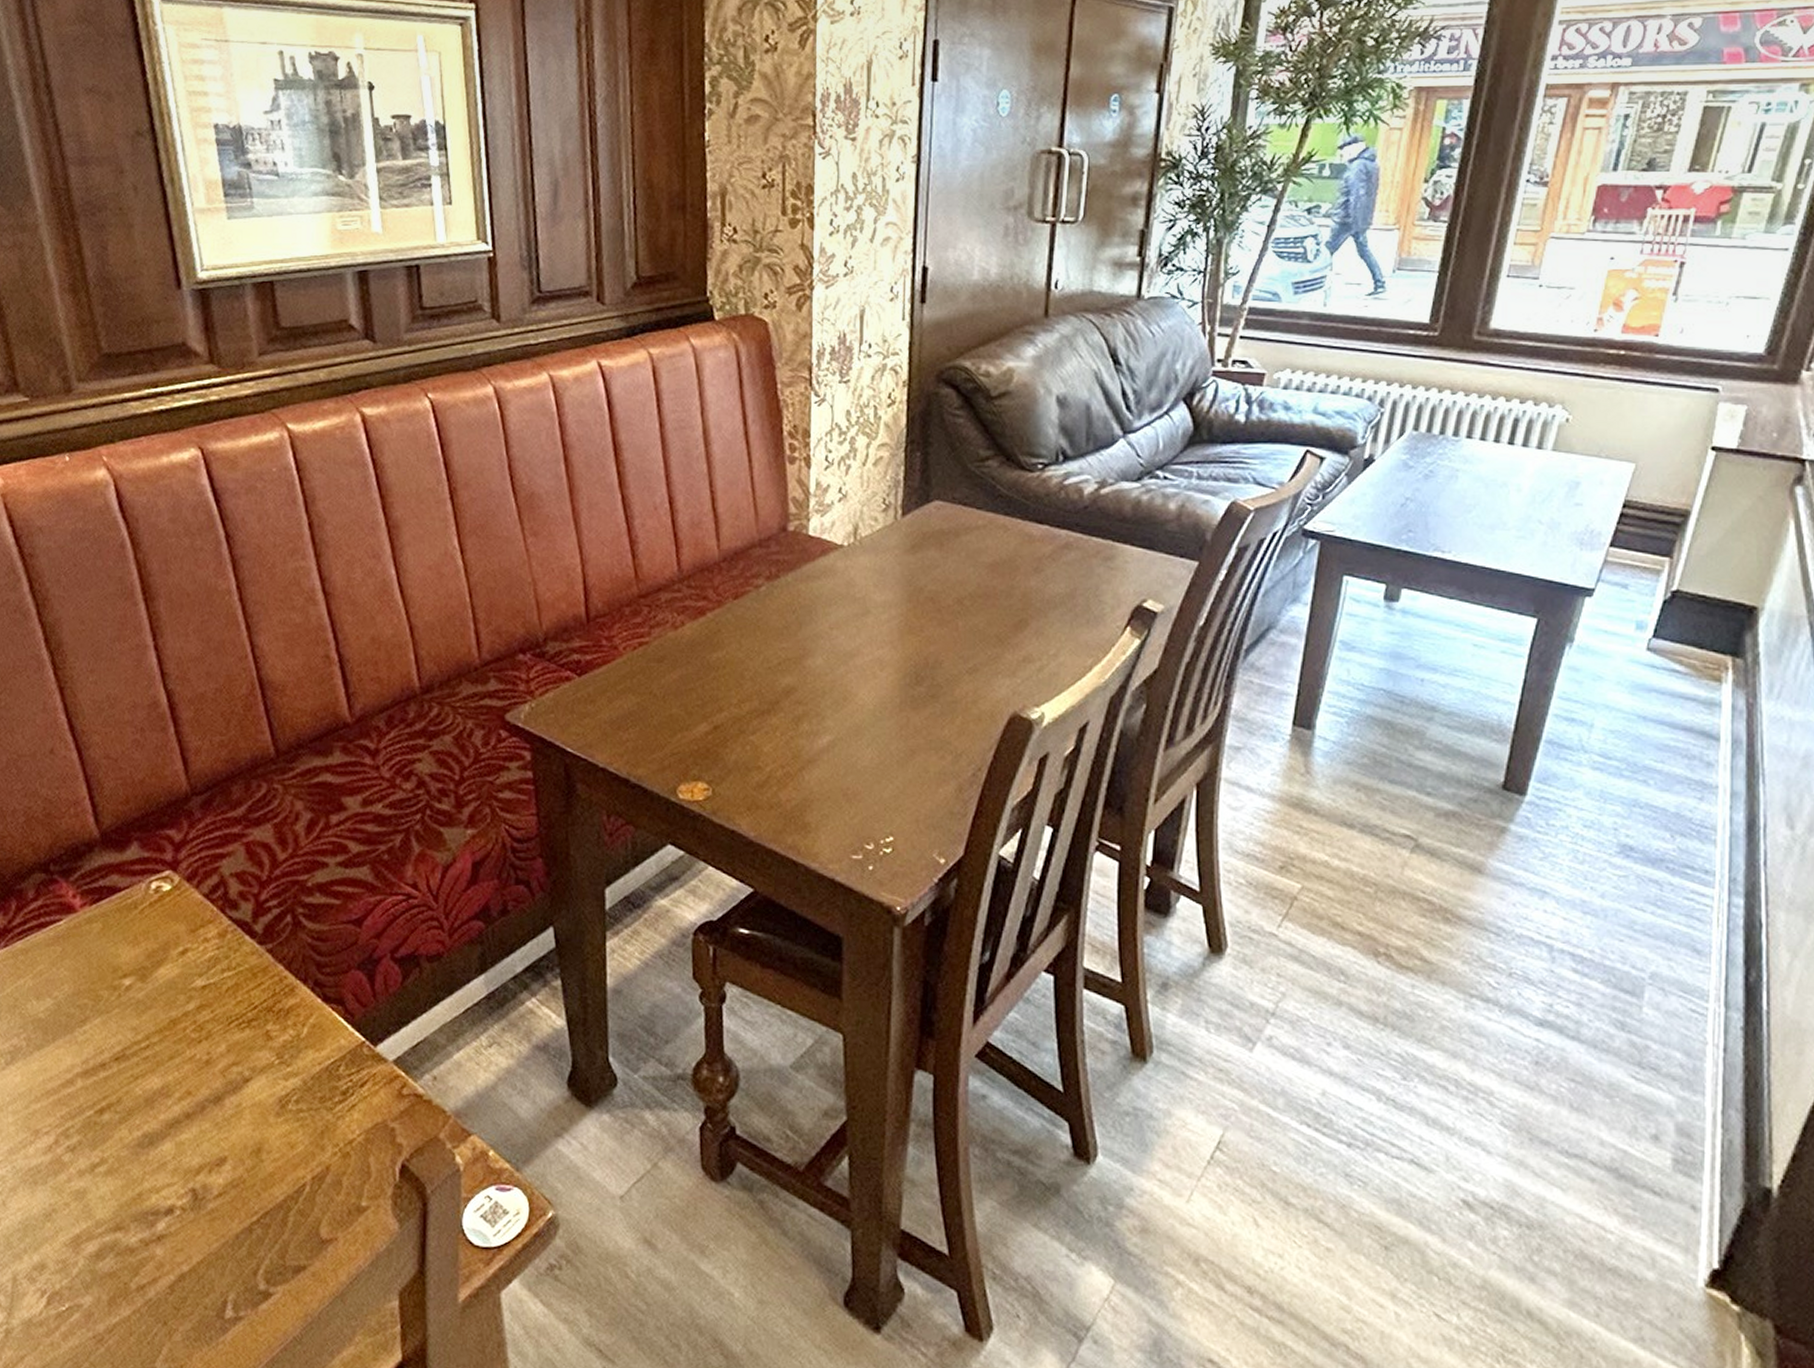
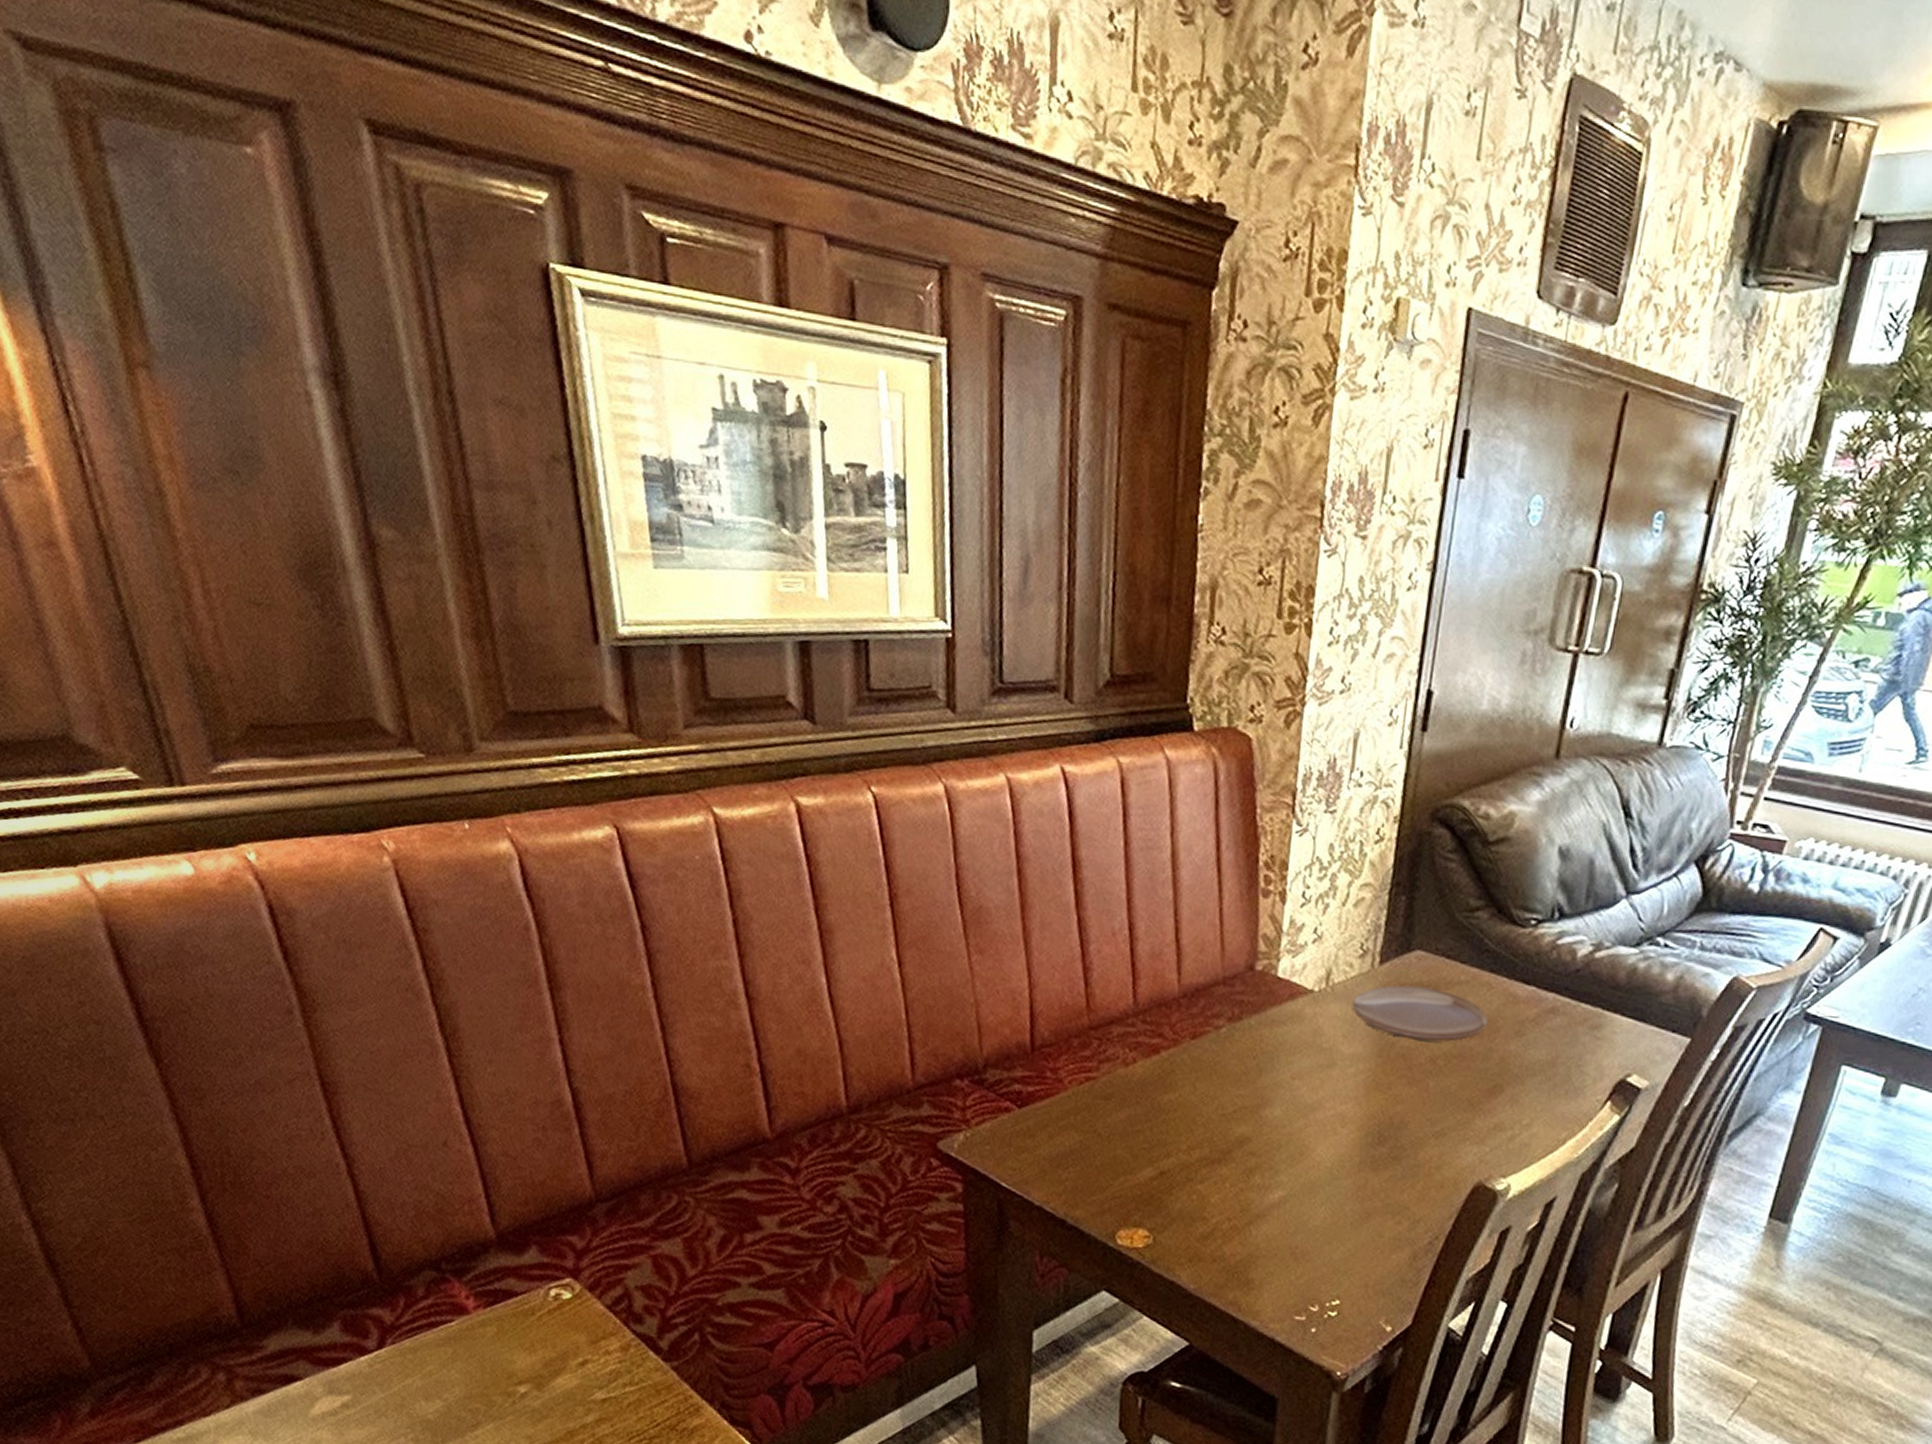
plate: none [880,534,1007,584] -> present [1352,985,1488,1042]

